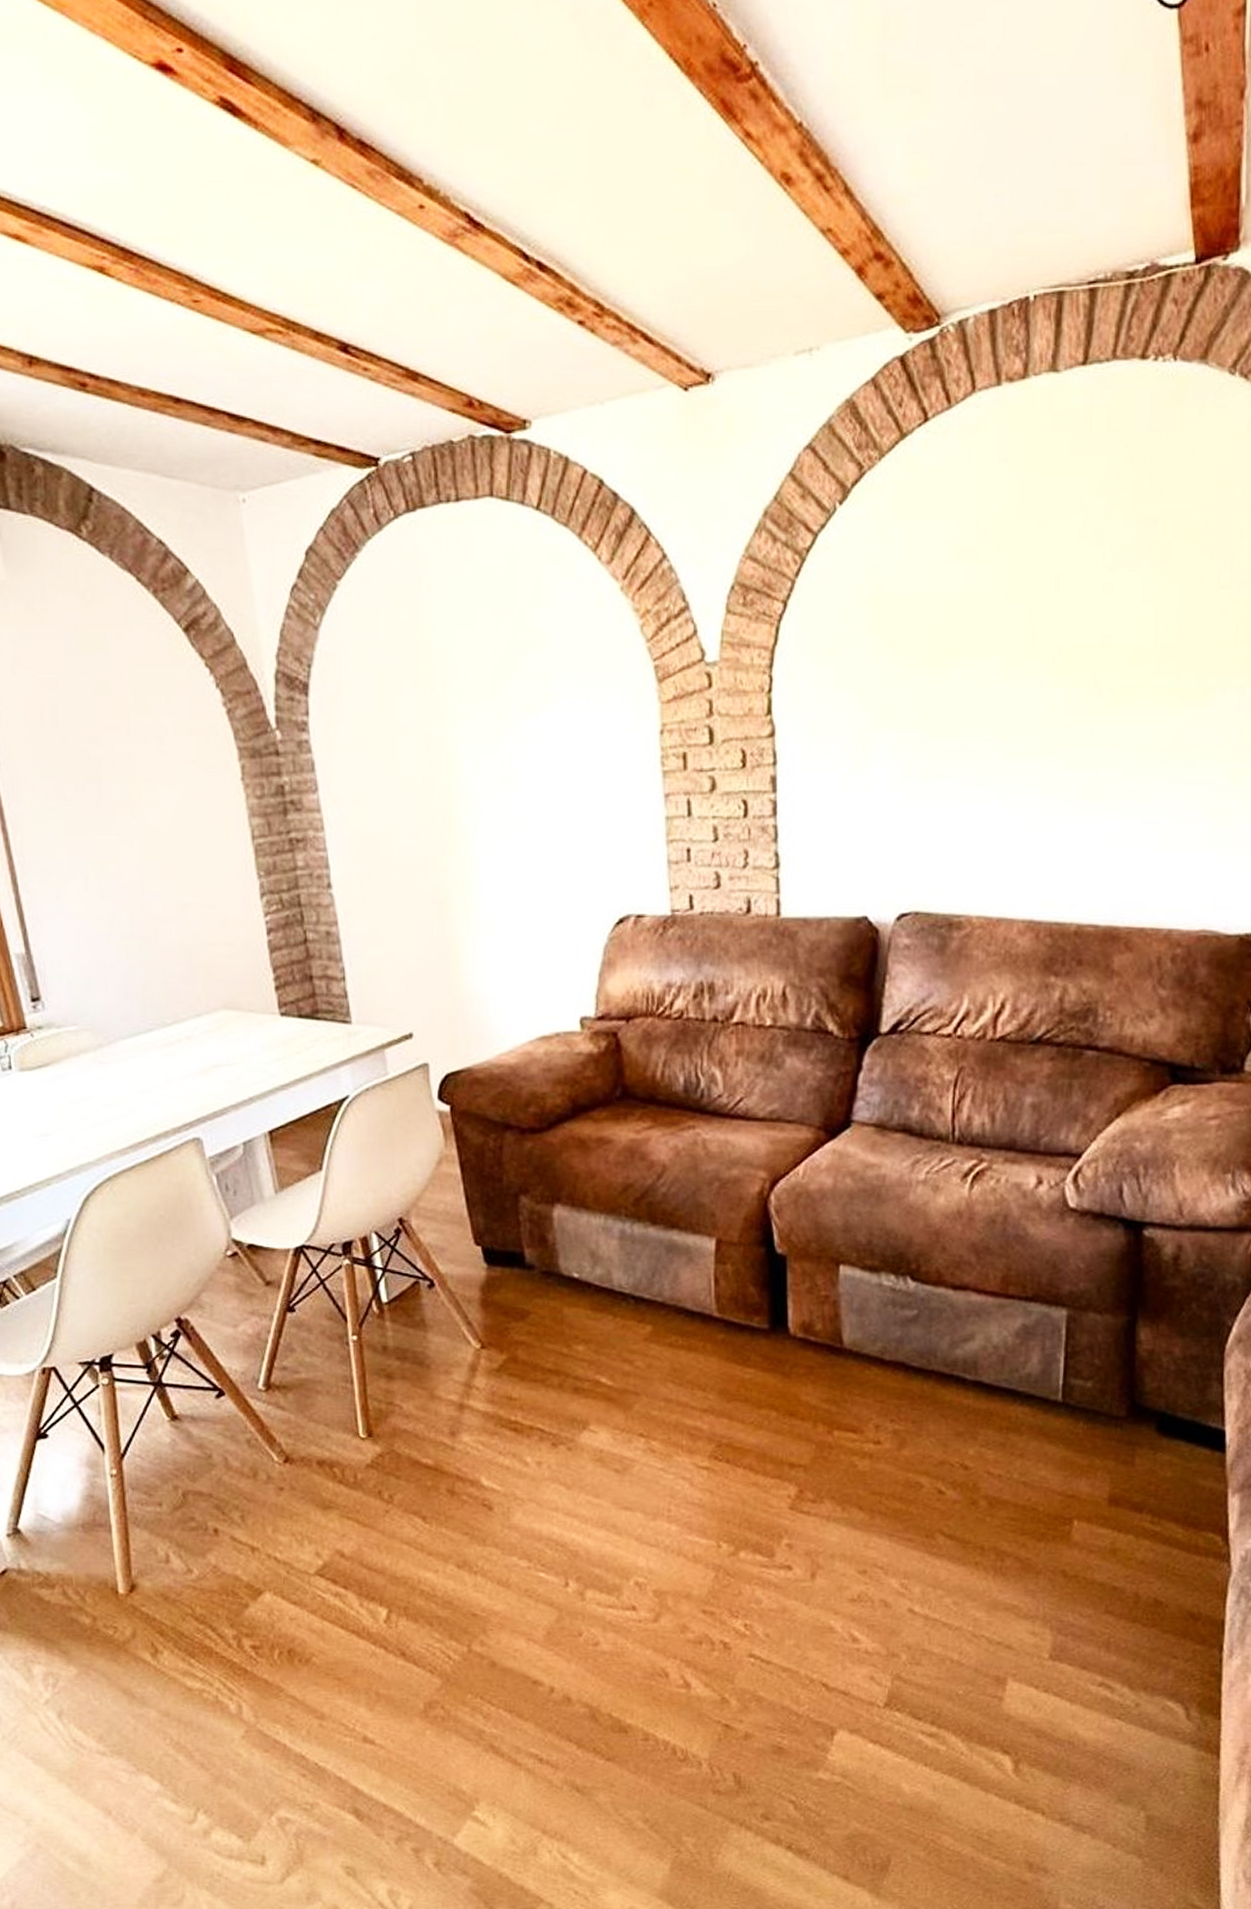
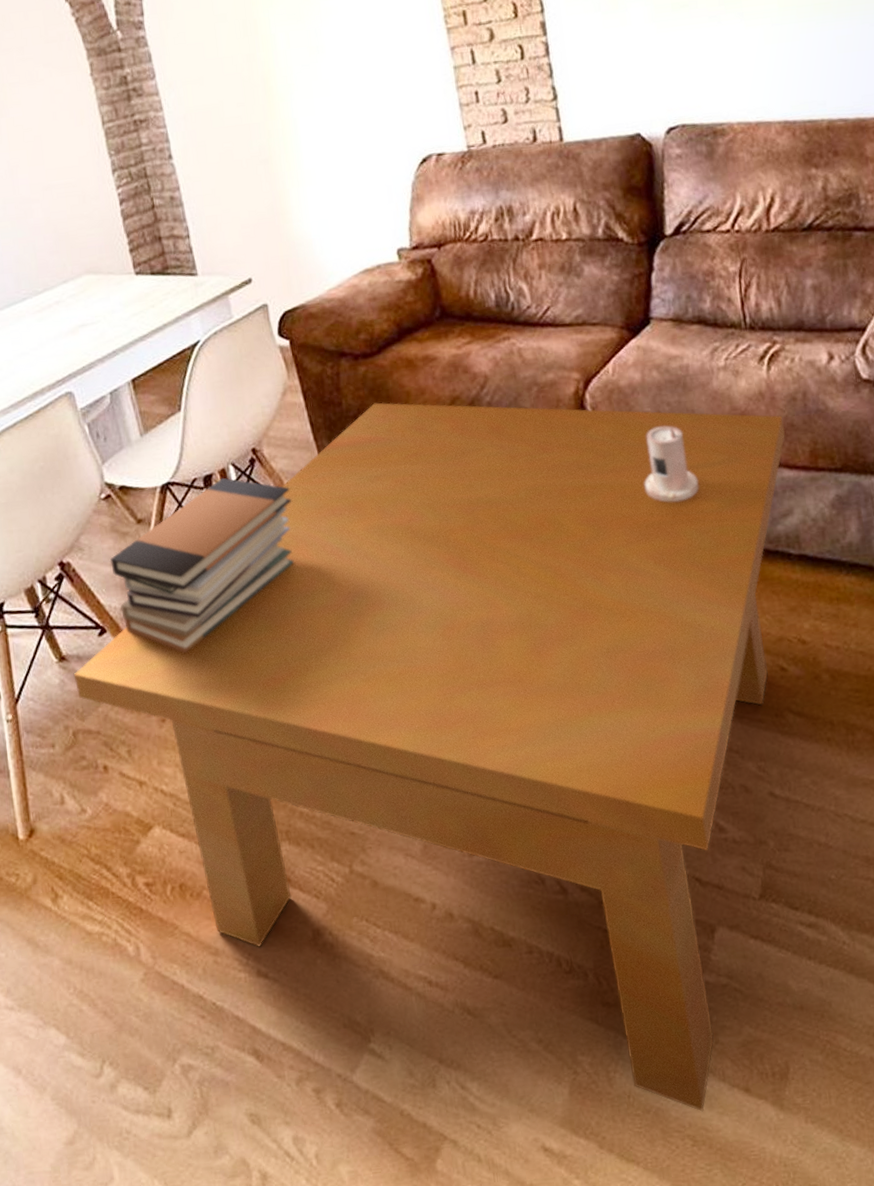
table: none [186,1182,980,1894] -> present [73,402,786,1112]
book stack: none [232,1246,439,1424] -> present [109,477,293,654]
candle: none [822,1236,879,1315] -> present [645,426,698,502]

